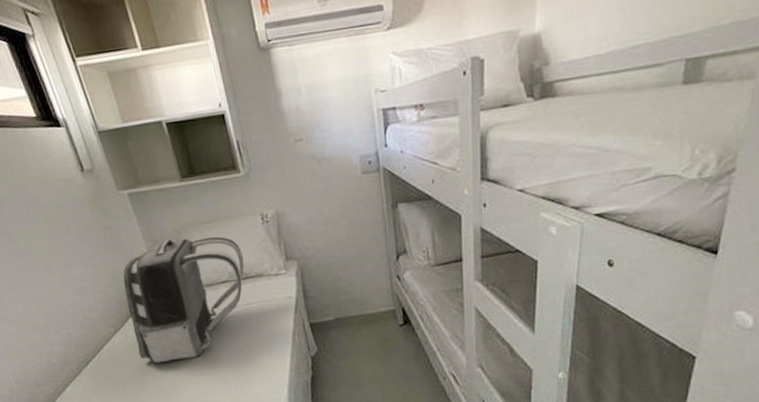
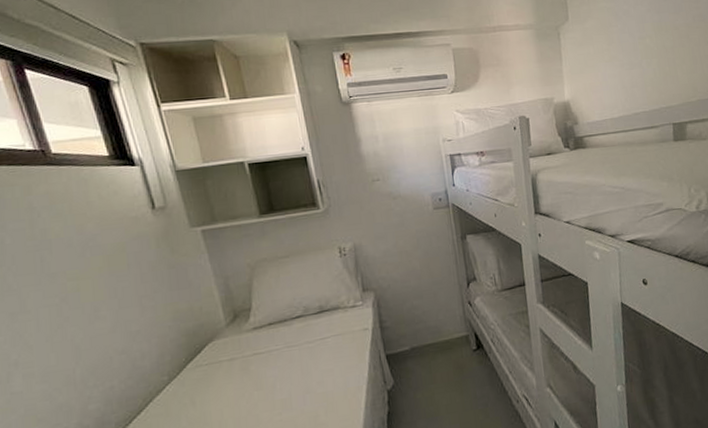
backpack: present [123,236,245,363] -> none [186,270,320,414]

